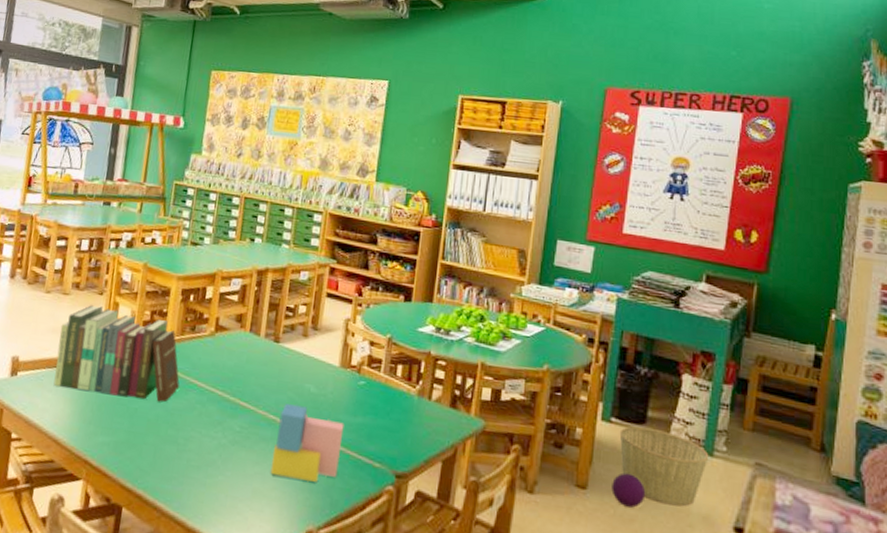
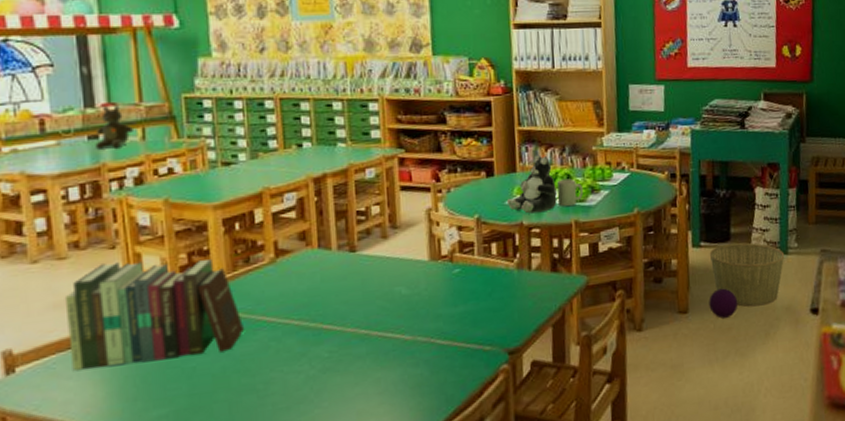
teddy bear: none [106,181,135,215] -> present [95,106,133,150]
toy blocks: present [270,404,344,482] -> none [372,311,448,391]
plush toy: none [418,290,469,347] -> present [506,154,557,214]
cup: none [467,318,495,348] -> present [557,178,583,207]

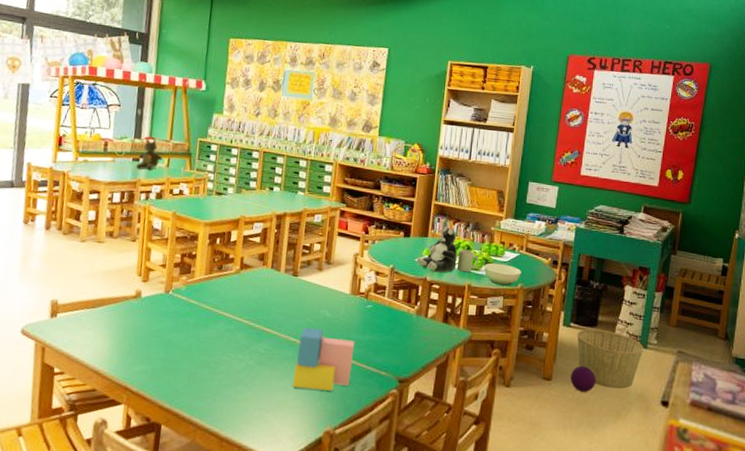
books: present [64,258,244,370] -> none [92,251,210,333]
toy blocks: none [372,311,448,391] -> present [292,328,355,392]
bowl: none [590,188,636,215] -> present [484,262,522,286]

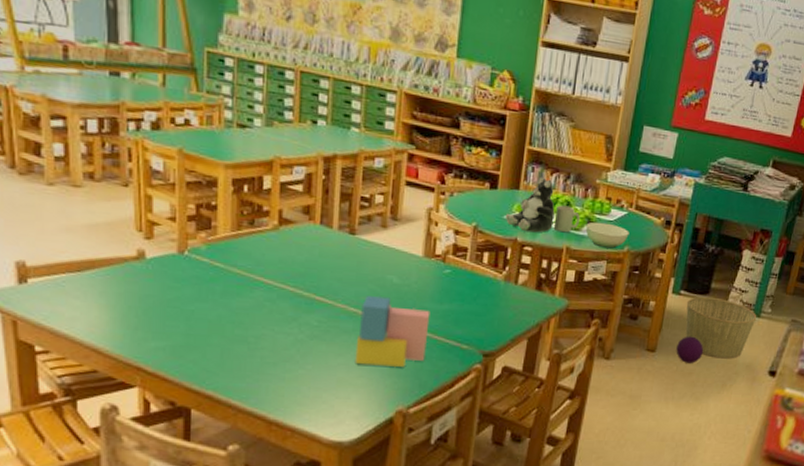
teddy bear: present [136,139,162,170] -> none [116,45,154,90]

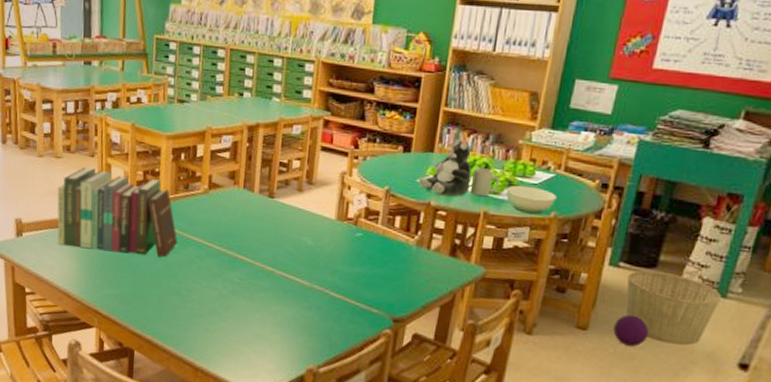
books: none [77,199,242,302] -> present [57,167,177,258]
toy blocks: present [355,296,430,368] -> none [270,256,342,327]

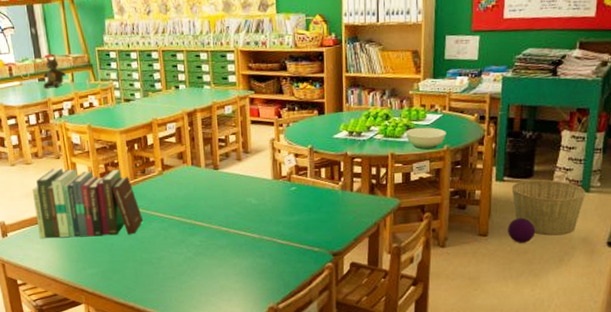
teddy bear: none [88,38,116,75] -> present [43,57,66,89]
plush toy: present [418,138,472,197] -> none [334,97,377,146]
cup: present [469,167,500,197] -> none [376,118,399,142]

